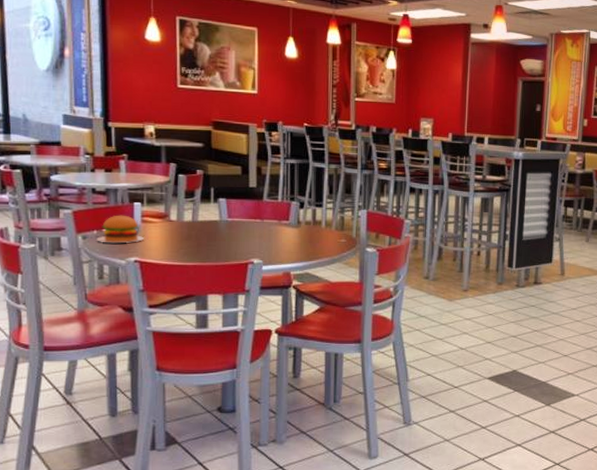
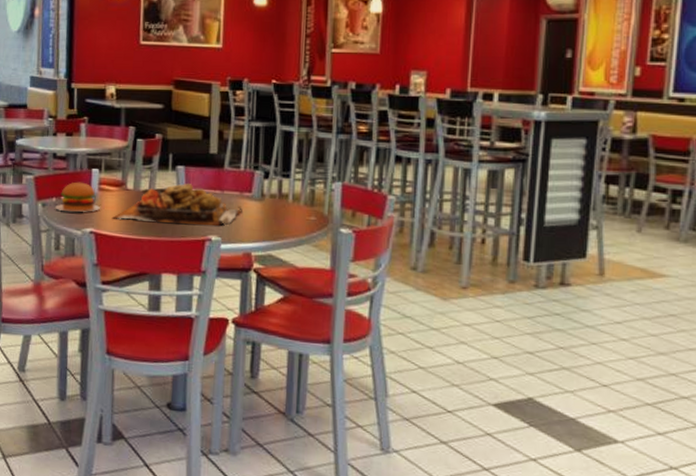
food tray: none [157,214,281,250] -> present [112,183,243,226]

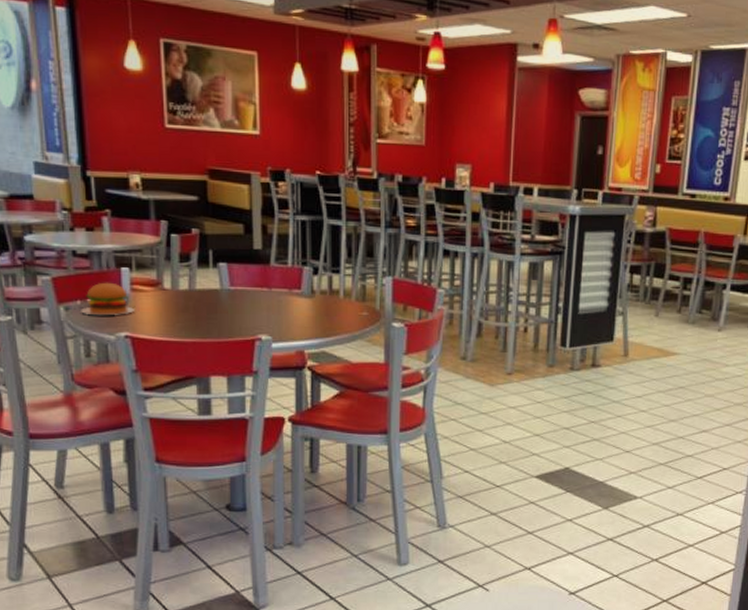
food tray: present [112,183,243,226] -> none [150,281,292,324]

